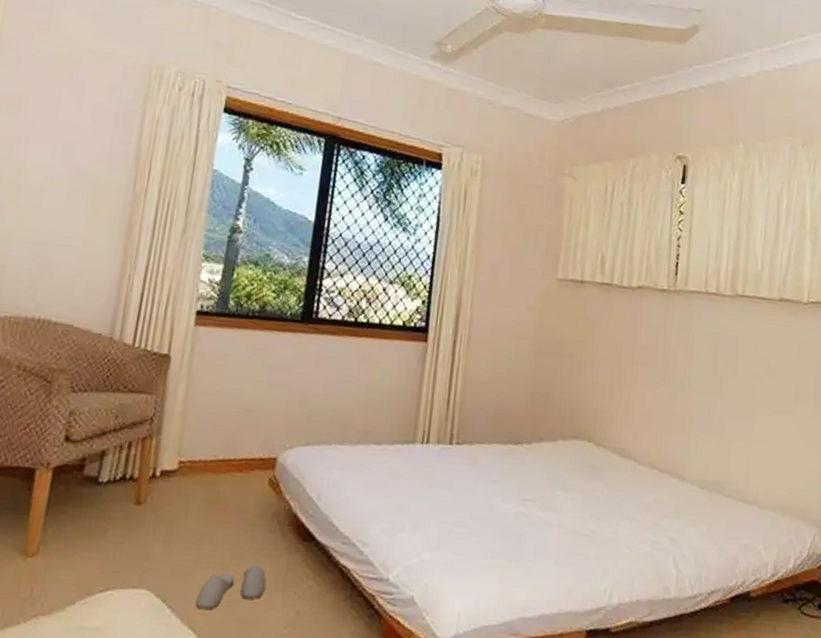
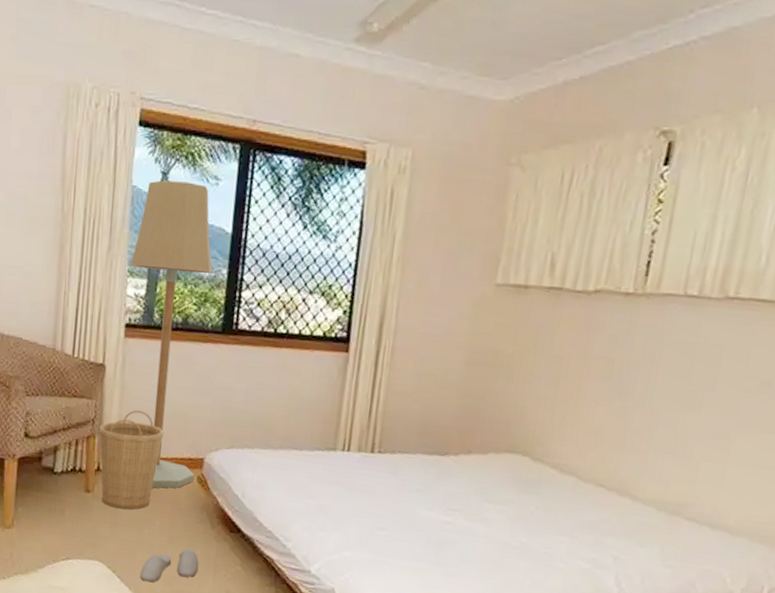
basket: none [155,405,234,523] -> present [99,410,164,510]
floor lamp: none [206,166,294,495] -> present [130,180,213,489]

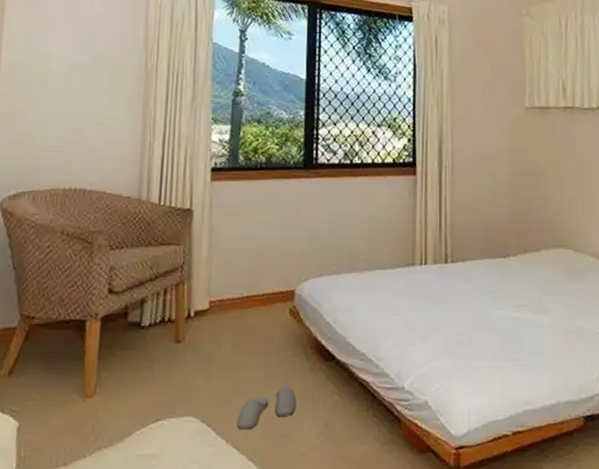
basket: present [99,410,164,510] -> none [188,250,254,355]
floor lamp: present [130,180,213,489] -> none [214,37,291,328]

